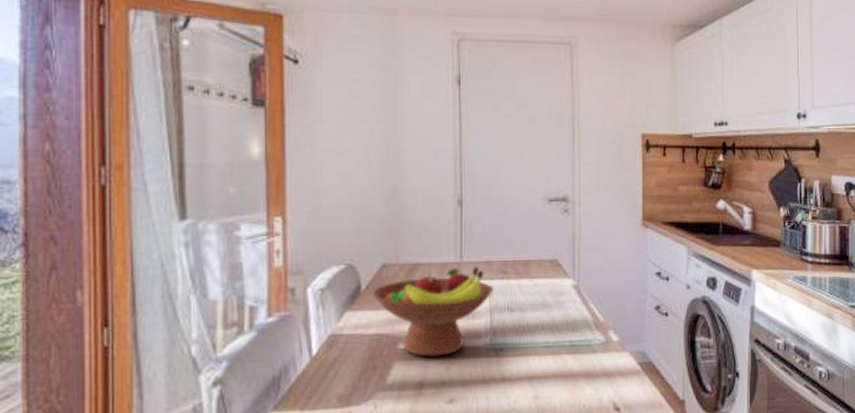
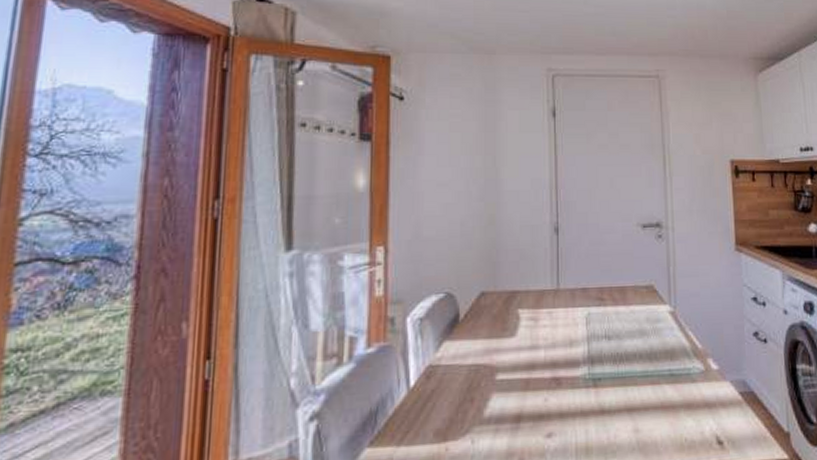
fruit bowl: present [372,267,493,357] -> none [470,294,590,388]

